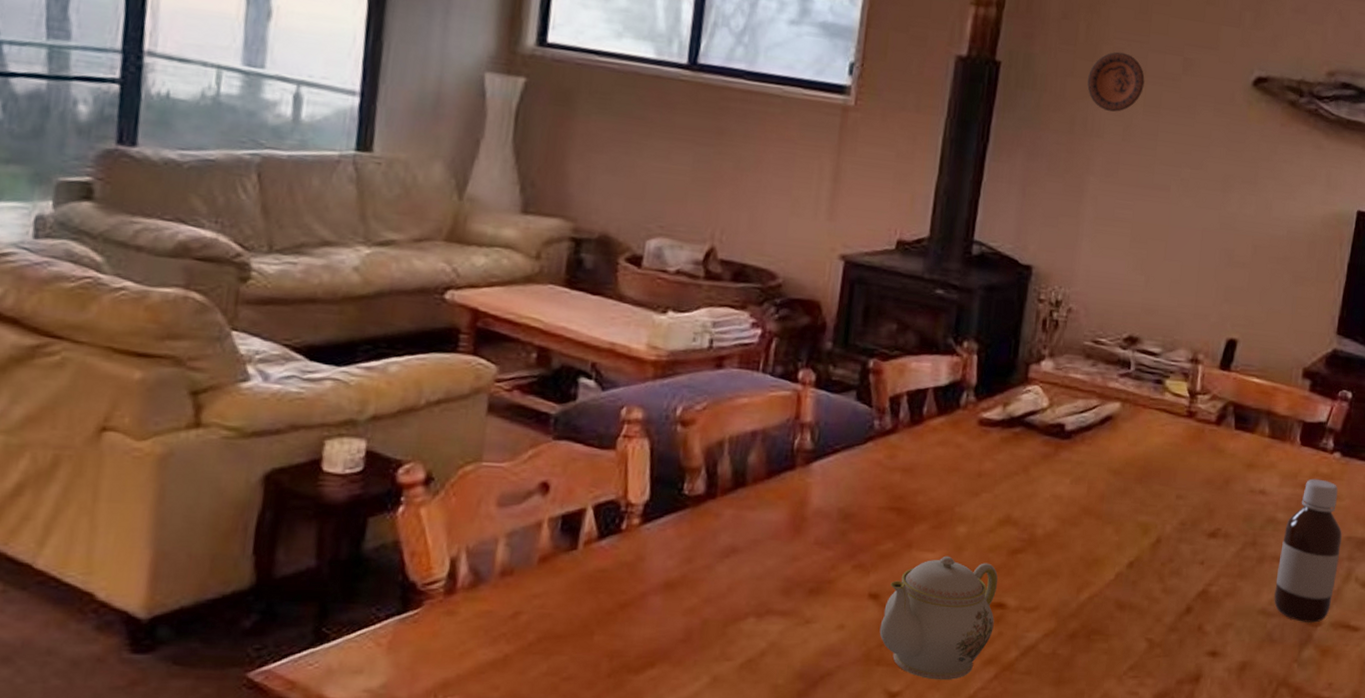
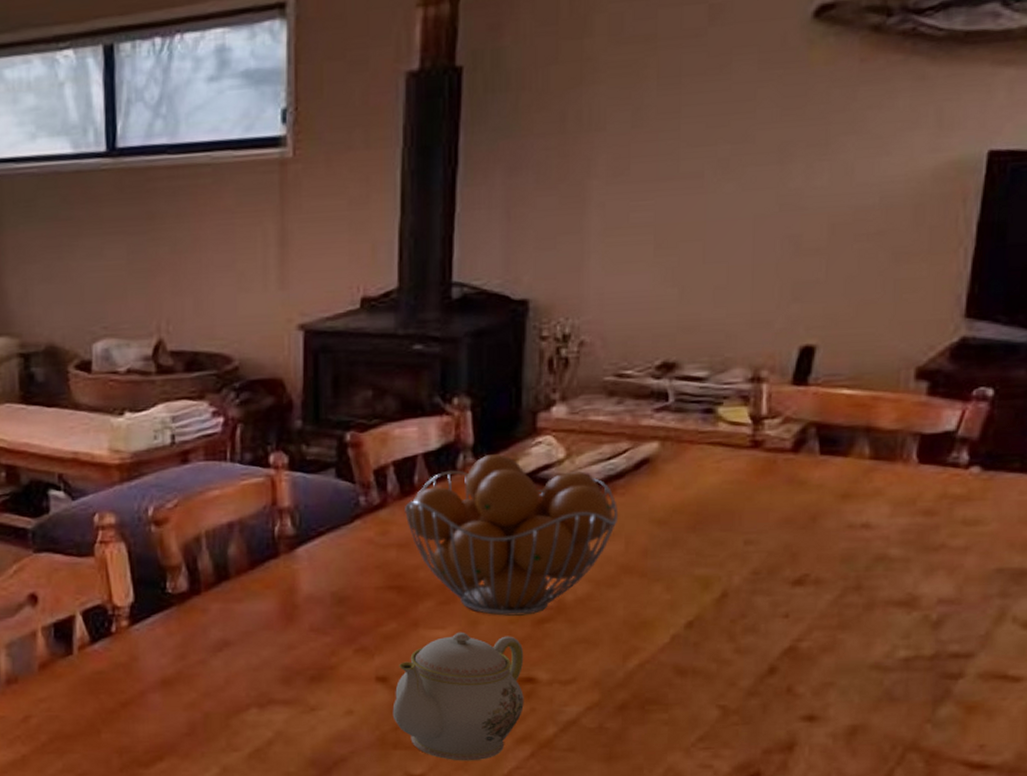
fruit basket: none [912,395,1085,545] -> present [405,453,619,616]
decorative plate: present [1087,51,1145,112] -> none [578,17,656,96]
bottle: present [1274,478,1342,623] -> none [892,502,989,675]

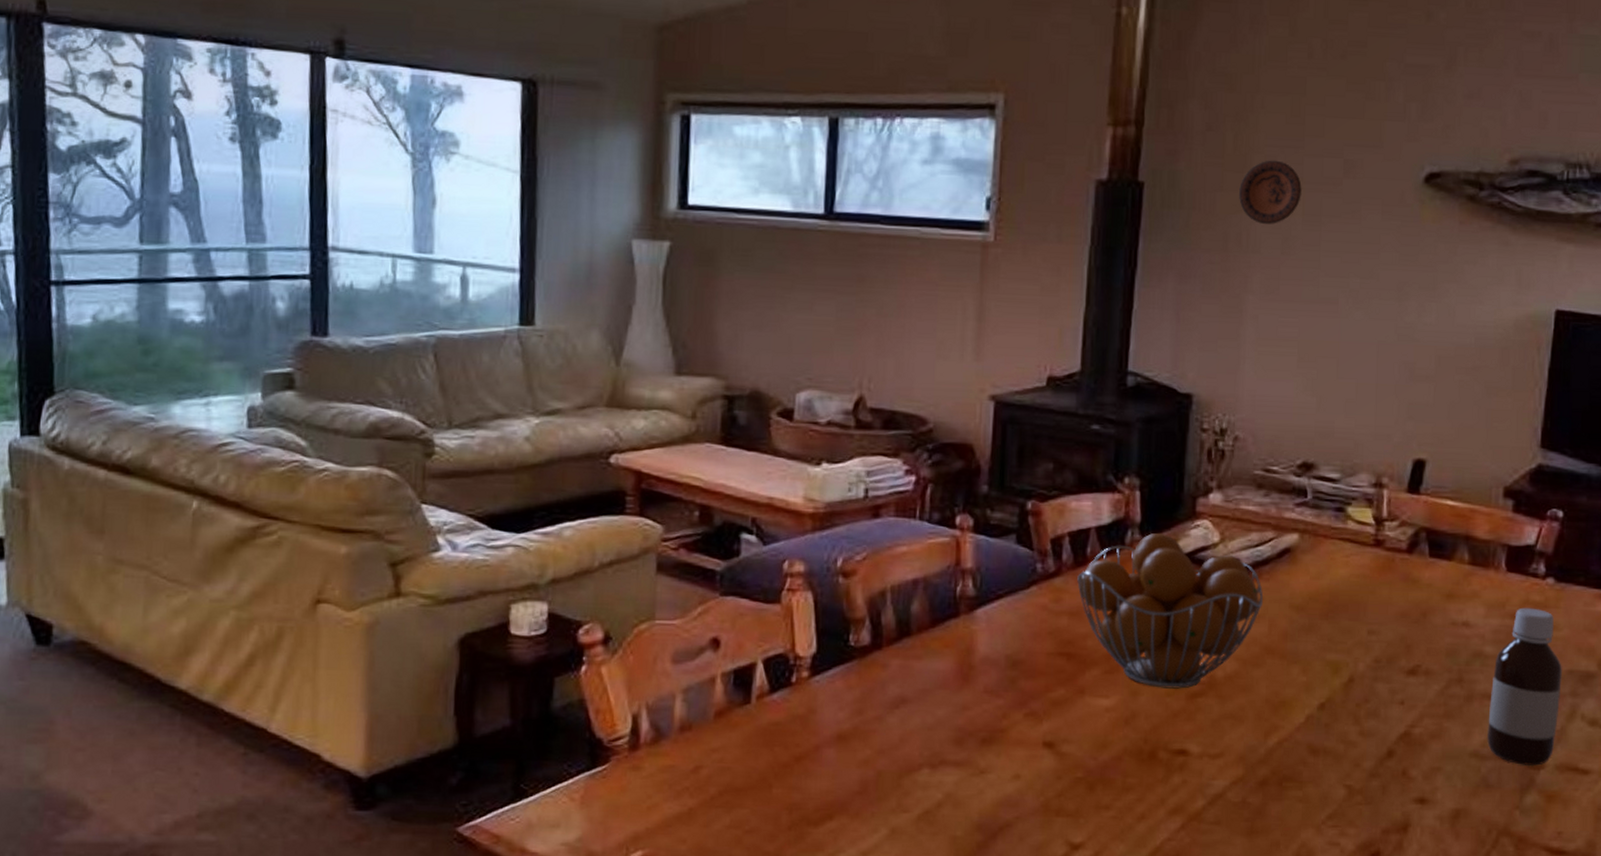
teapot: present [392,631,524,761] -> none [1057,701,1178,831]
decorative plate: none [578,17,656,96] -> present [1239,160,1302,224]
bottle: none [892,502,989,675] -> present [1487,607,1562,766]

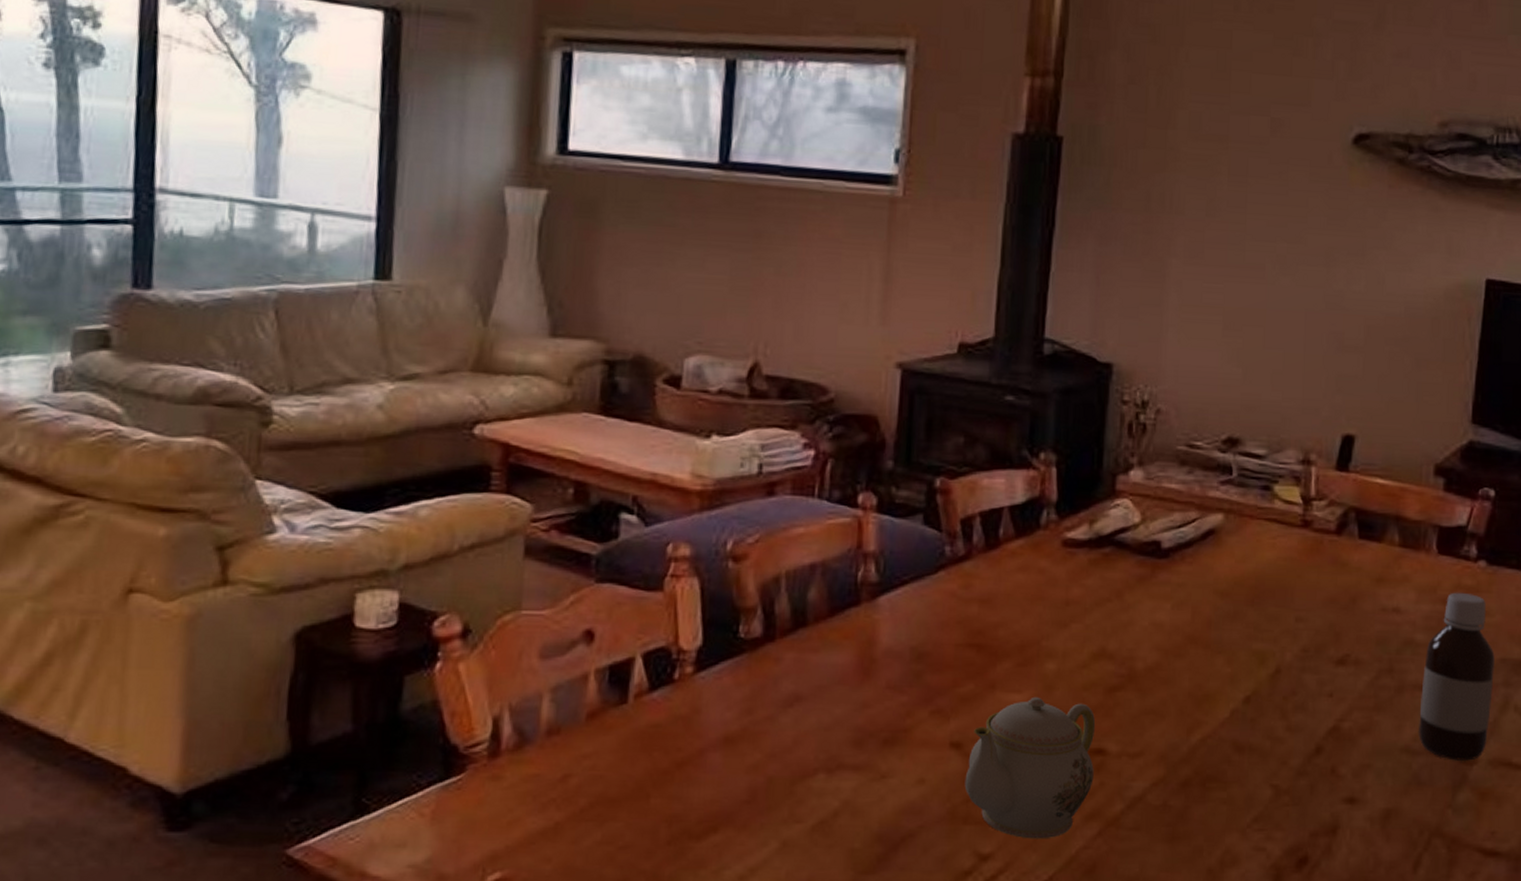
teapot: none [1057,701,1178,831] -> present [964,696,1096,839]
fruit basket: present [1077,532,1264,689] -> none [988,512,1187,682]
decorative plate: present [1239,160,1302,224] -> none [1162,116,1227,184]

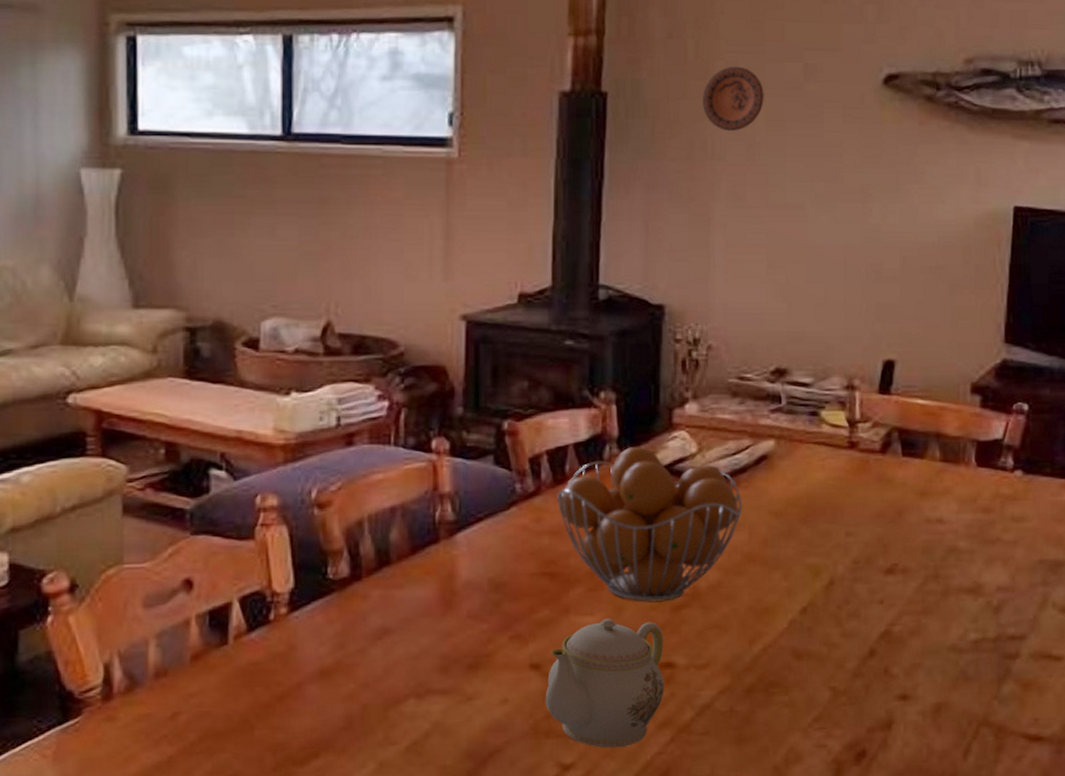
fruit basket: none [988,512,1187,682] -> present [557,446,743,602]
decorative plate: none [1162,116,1227,184] -> present [703,66,764,131]
bottle: present [1419,592,1495,761] -> none [964,501,1033,656]

